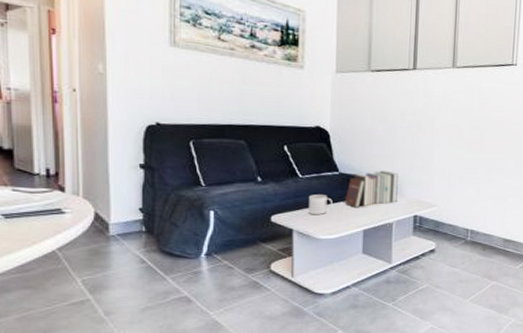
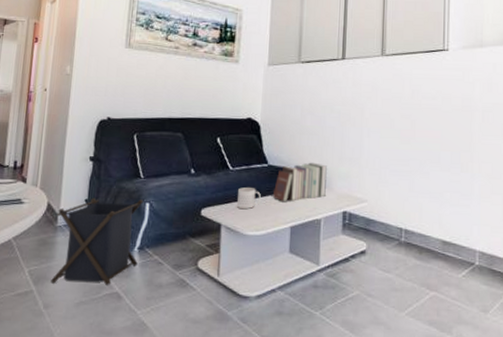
laundry basket: none [107,206,206,292] -> present [51,197,143,285]

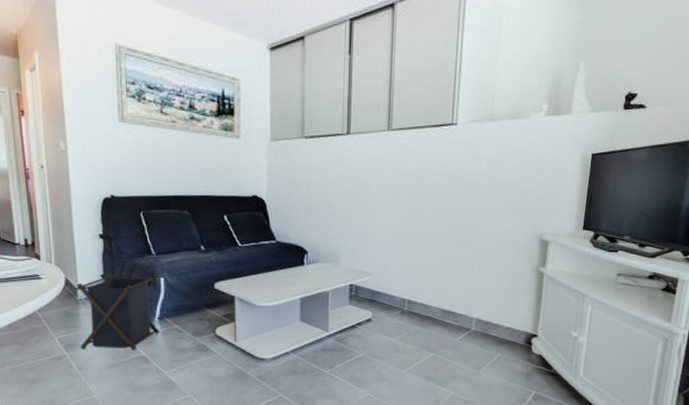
mug: present [237,187,261,210] -> none [247,263,271,283]
books: present [272,162,327,202] -> none [282,239,334,276]

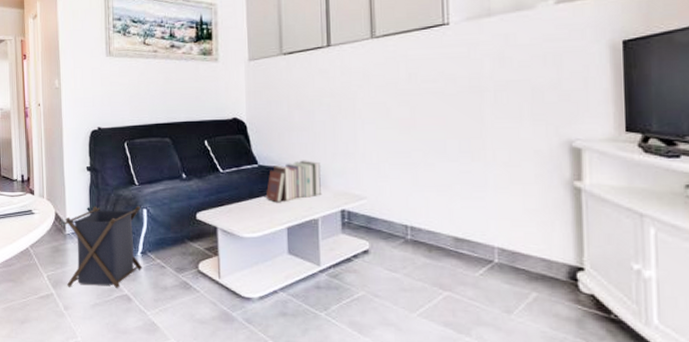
books: none [282,239,334,276] -> present [265,160,321,203]

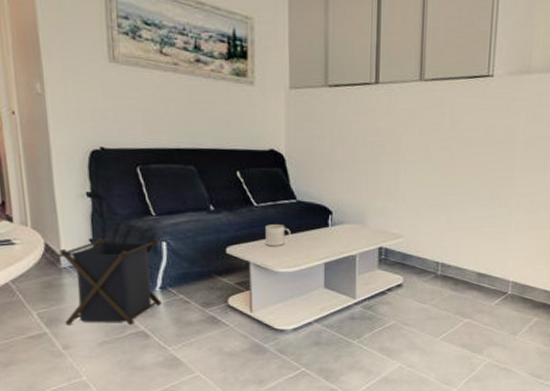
mug: none [229,190,254,212] -> present [264,224,291,247]
books: present [265,160,321,203] -> none [303,198,361,239]

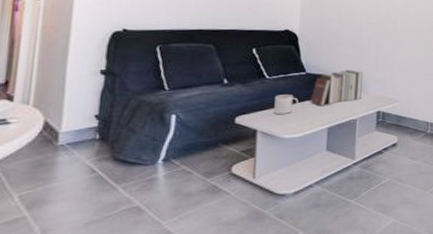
laundry basket: present [58,237,162,325] -> none [50,112,168,206]
books: none [303,198,361,239] -> present [310,69,363,106]

